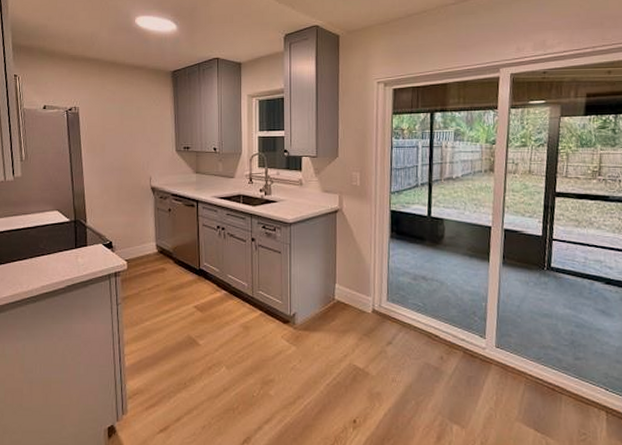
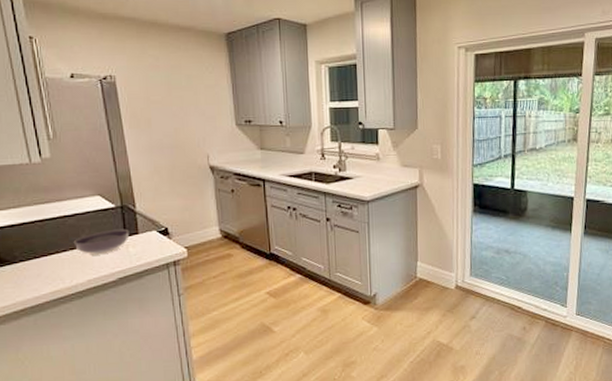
bowl: none [33,241,80,264] -> present [73,229,130,255]

